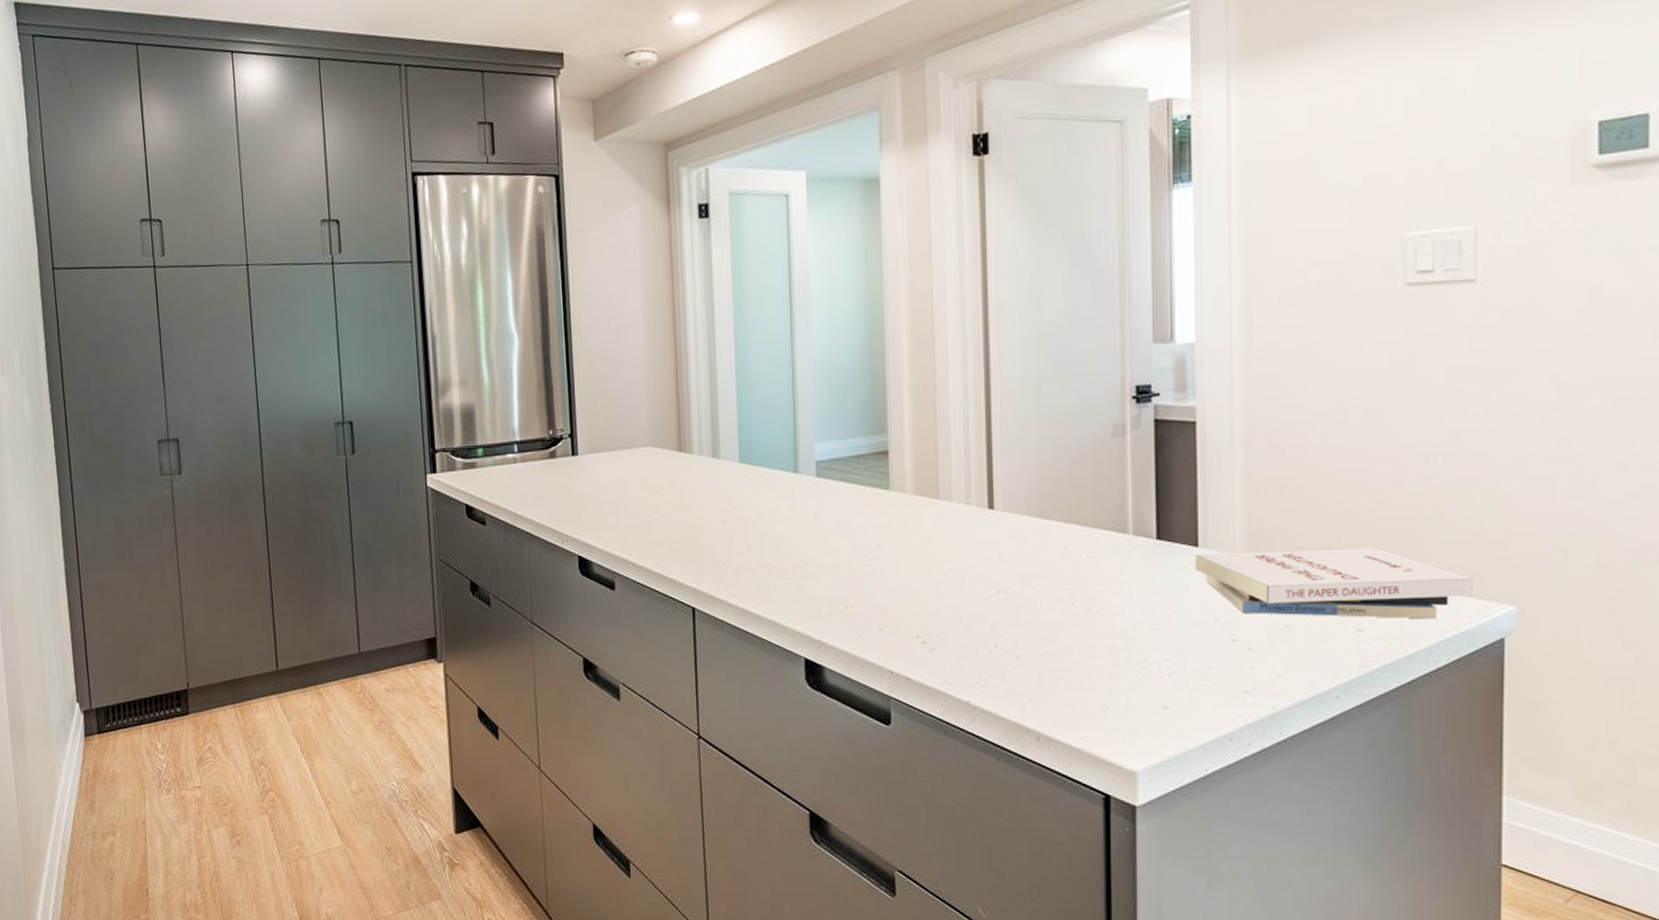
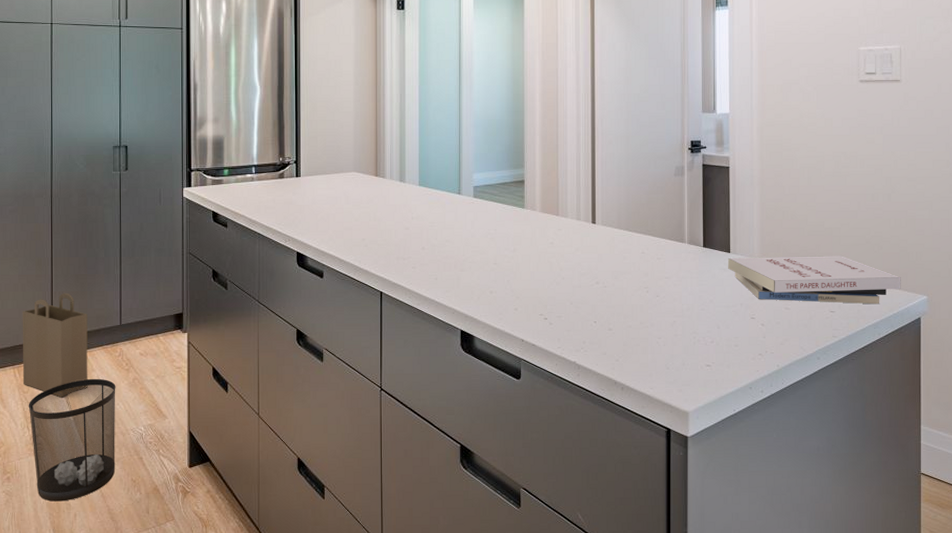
shopping bag: none [239,613,325,744] -> present [22,293,88,398]
waste bin: none [255,720,365,872] -> present [28,378,116,502]

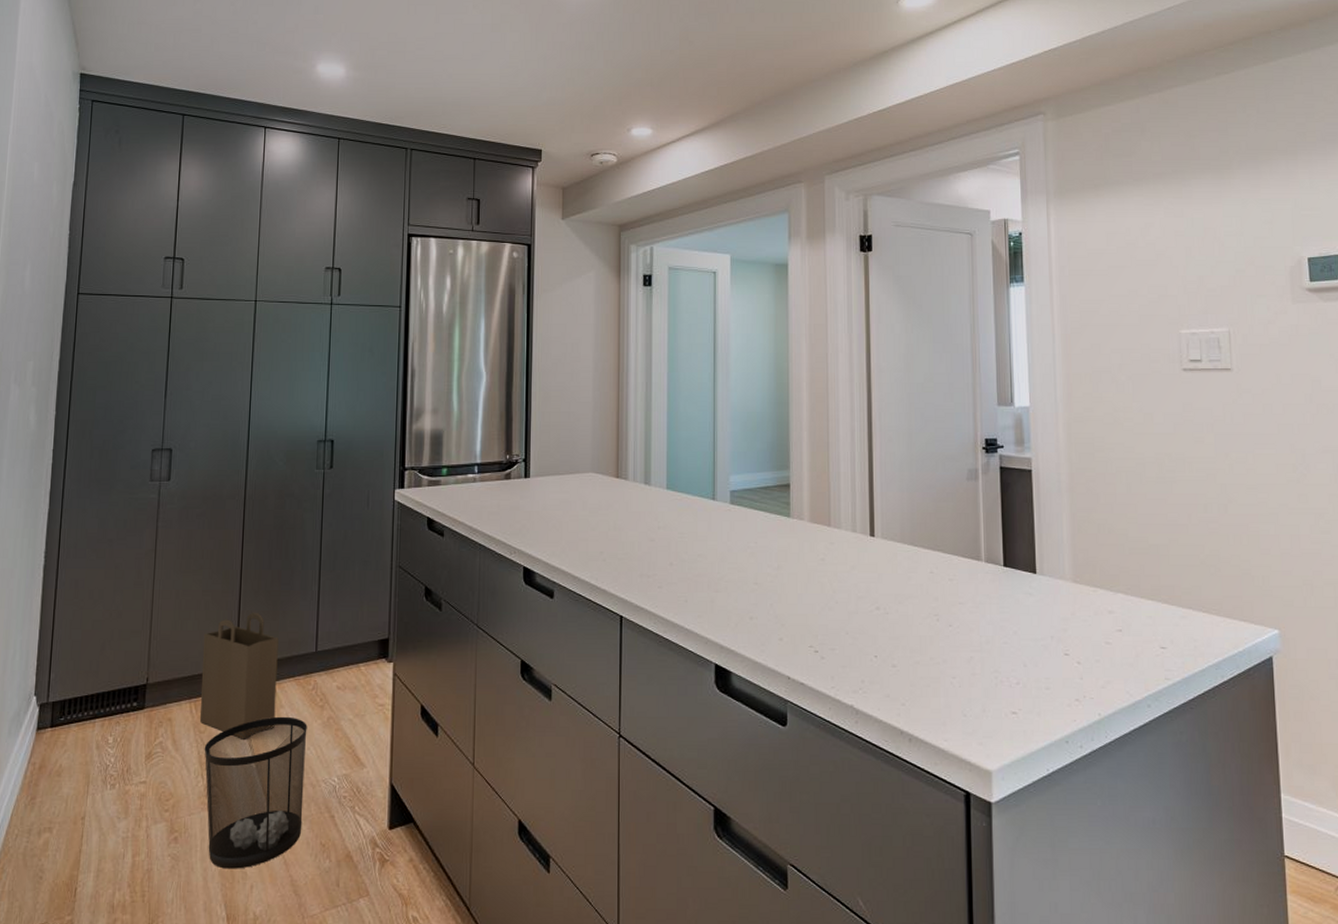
books: present [728,256,901,305] -> none [1034,578,1246,640]

